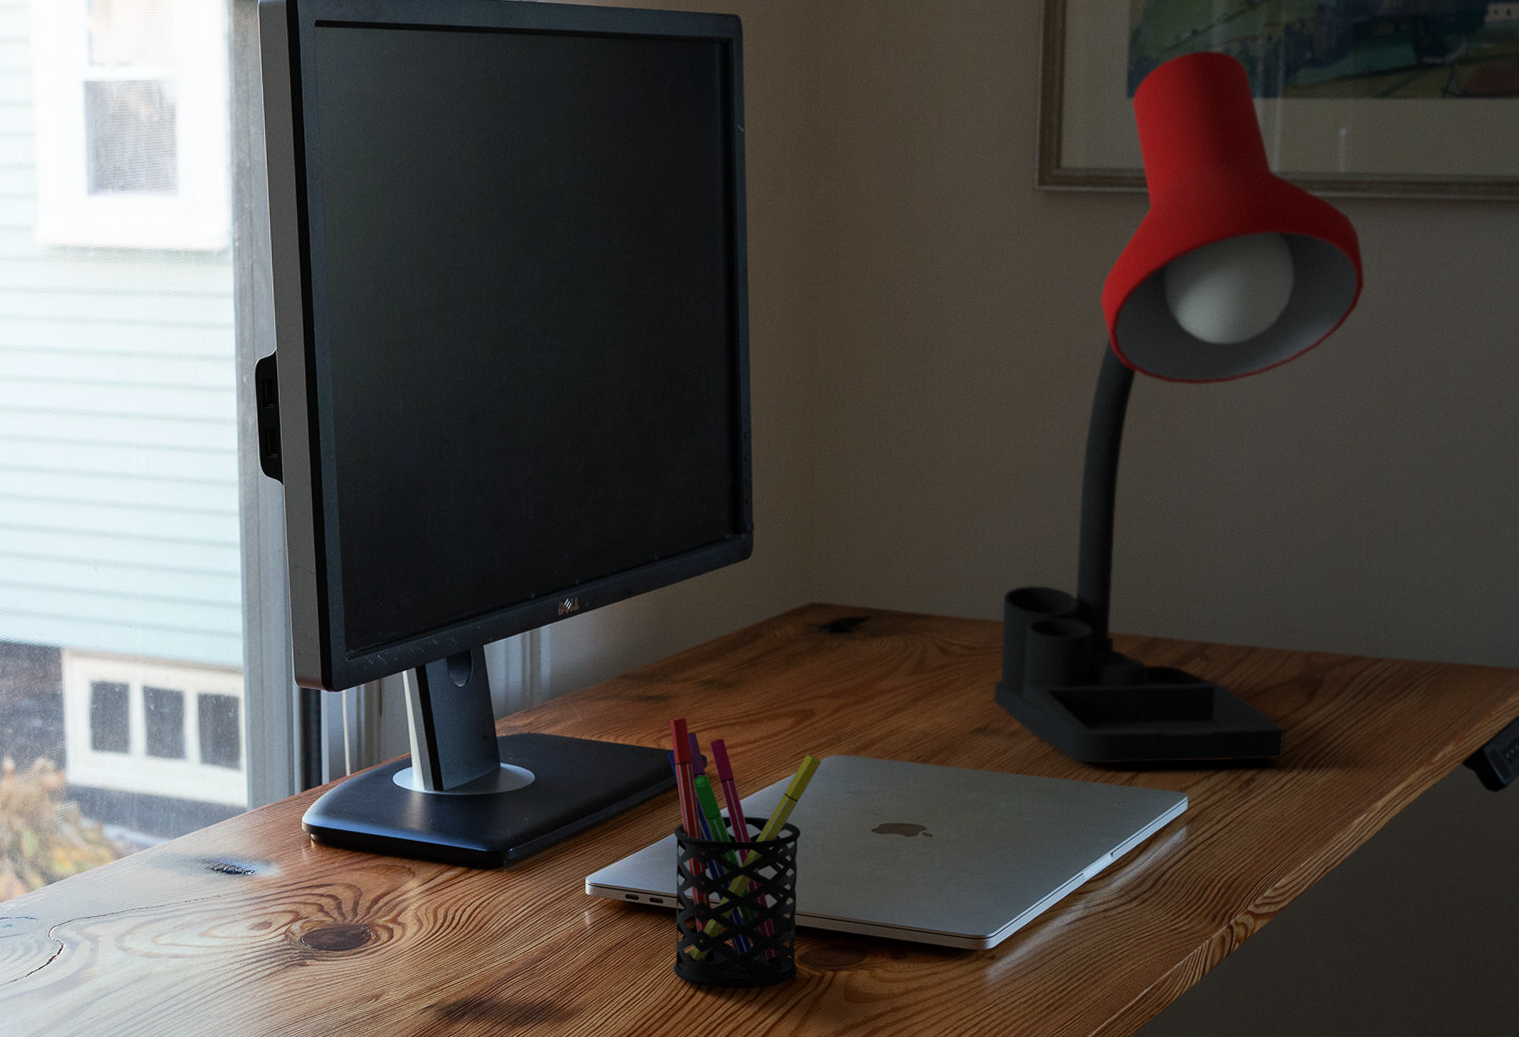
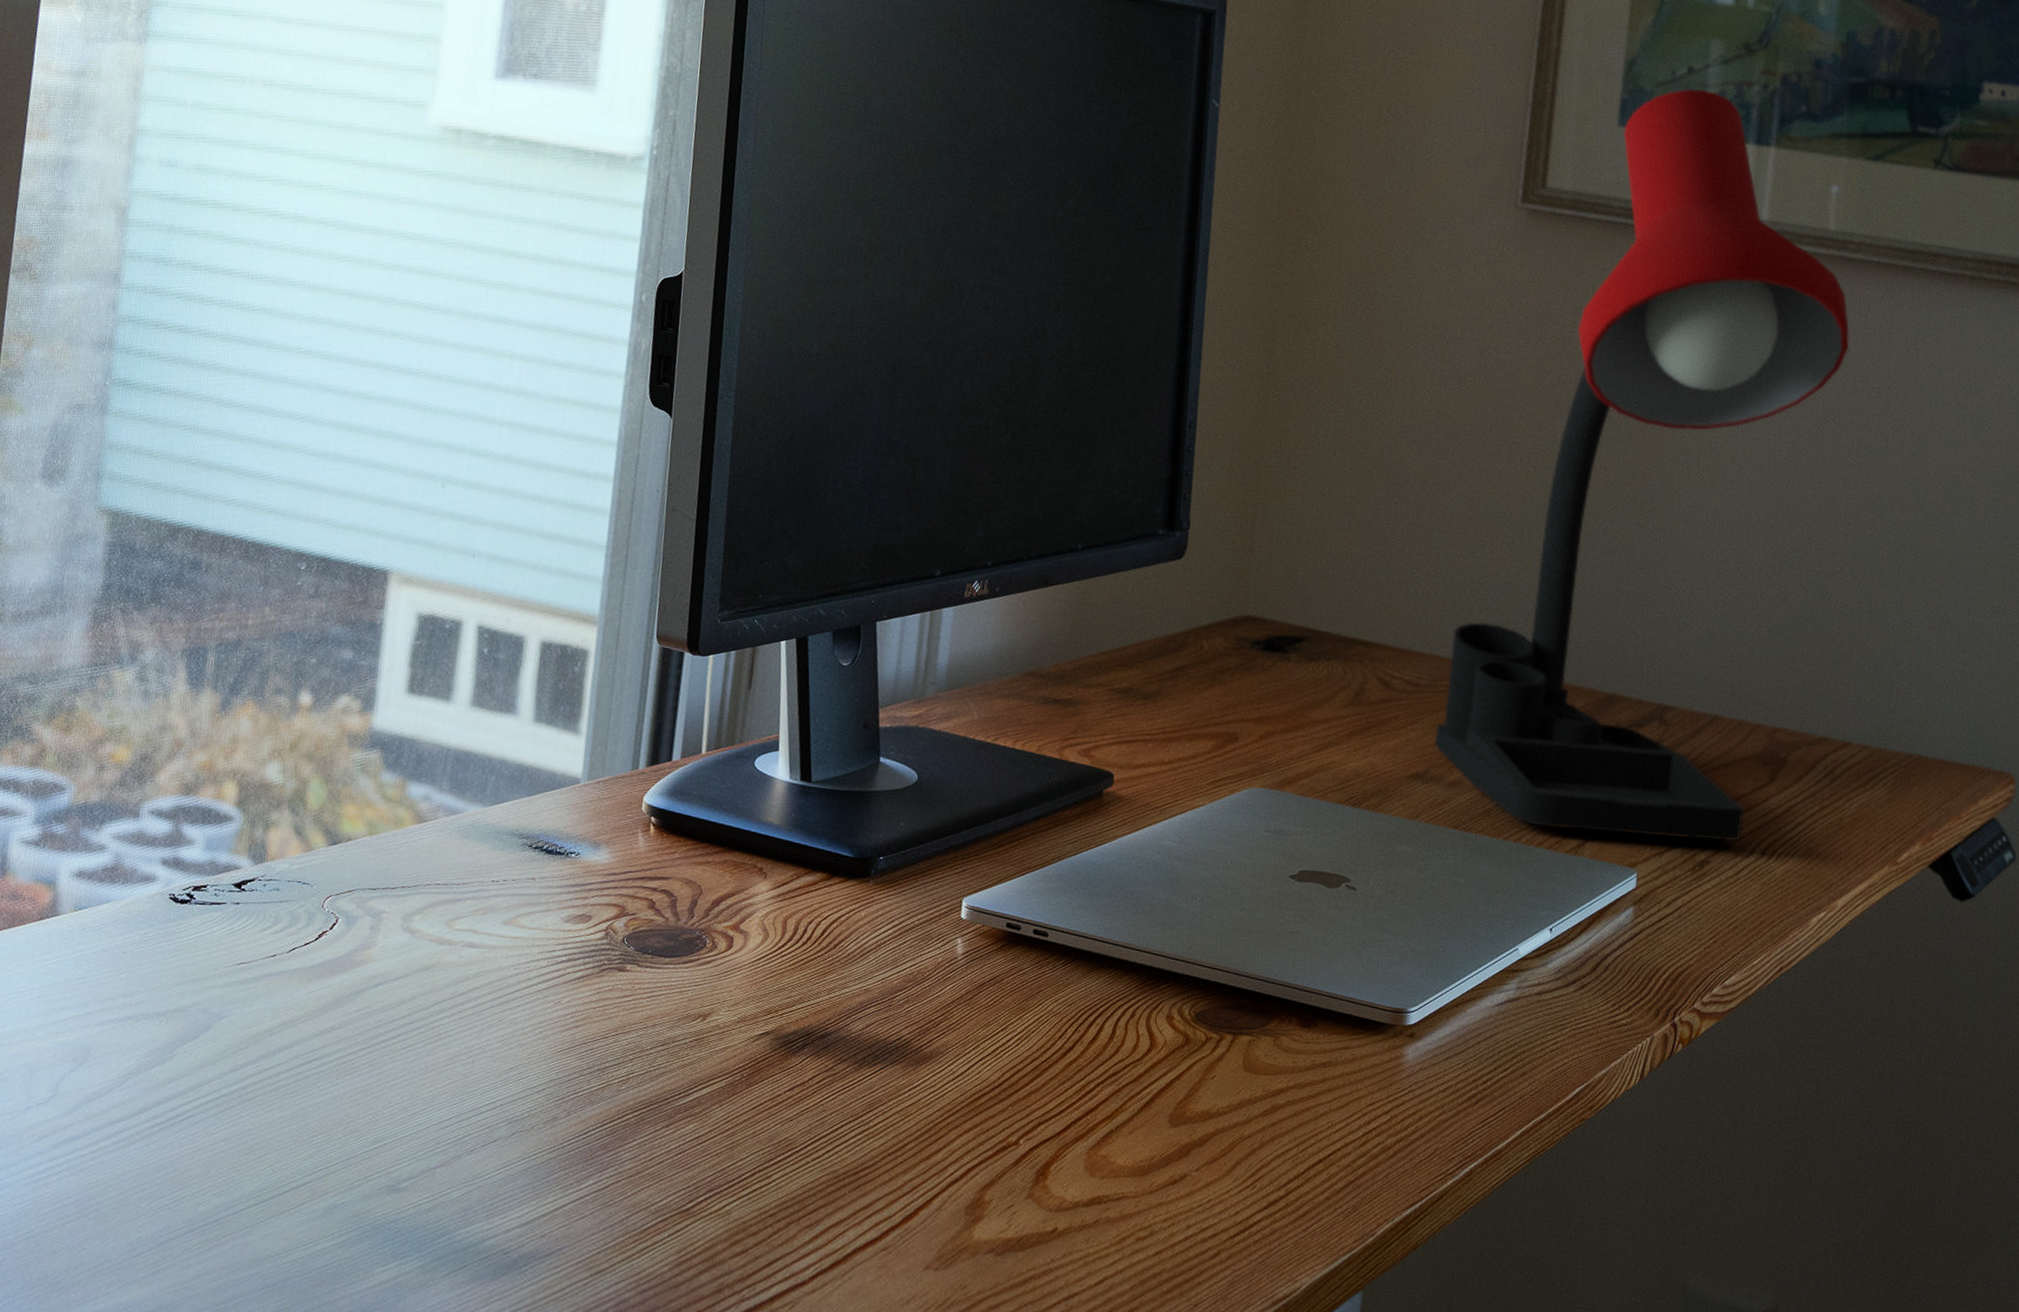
pen holder: present [667,718,822,989] -> none [1052,727,1242,1048]

